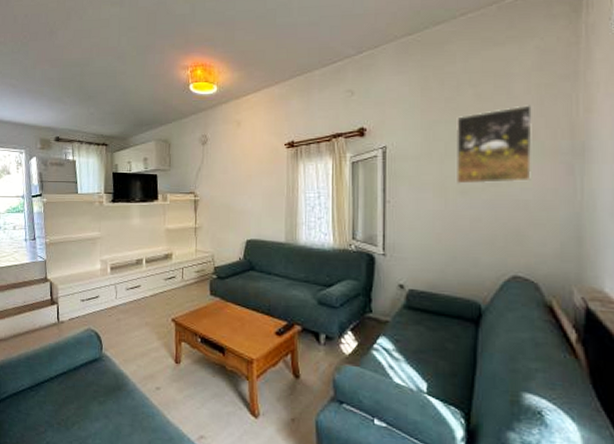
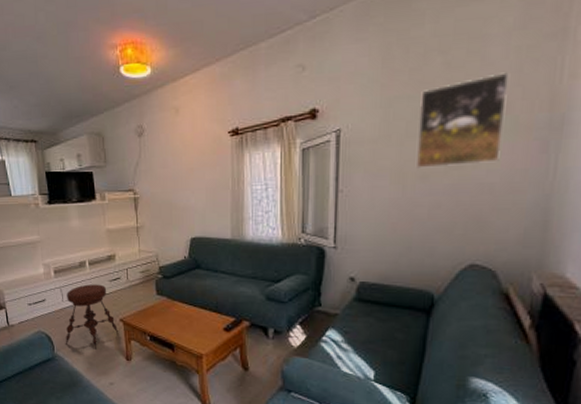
stool: none [114,282,170,350] -> present [65,284,119,350]

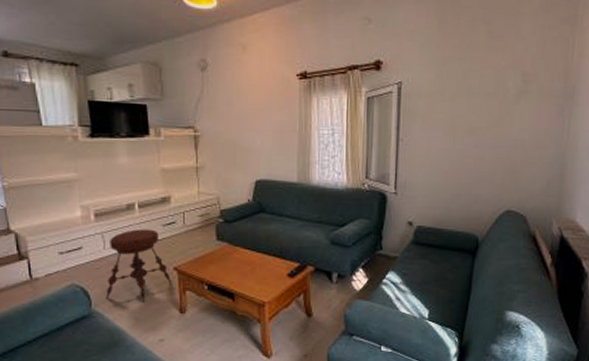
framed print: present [417,72,509,169] -> none [465,46,536,124]

